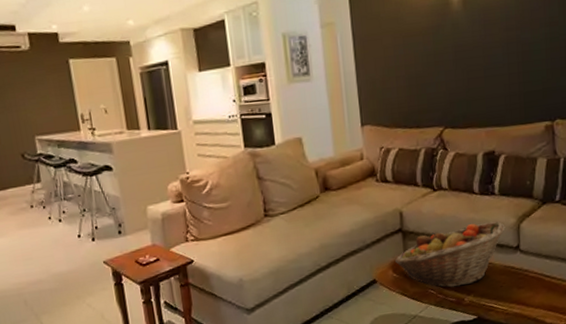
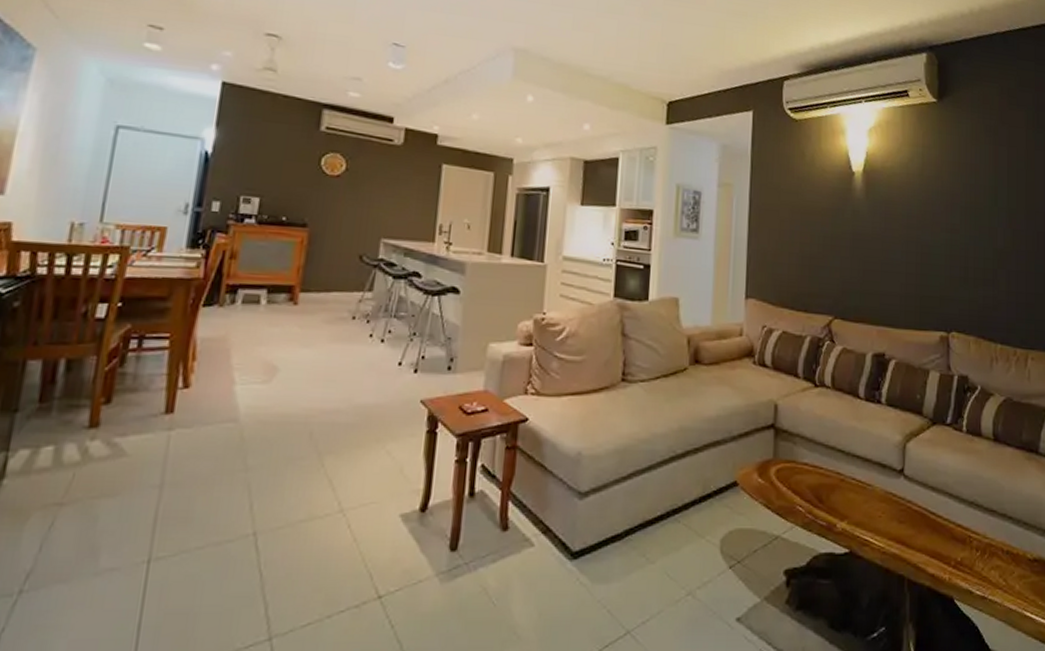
fruit basket: present [395,221,505,288] -> none [763,432,890,508]

